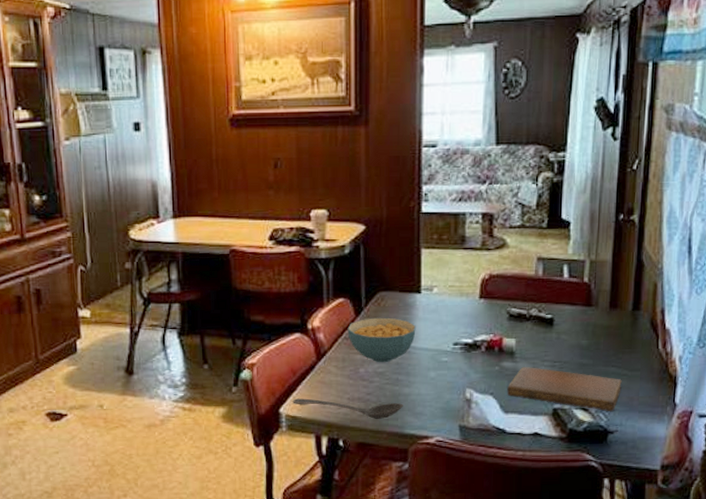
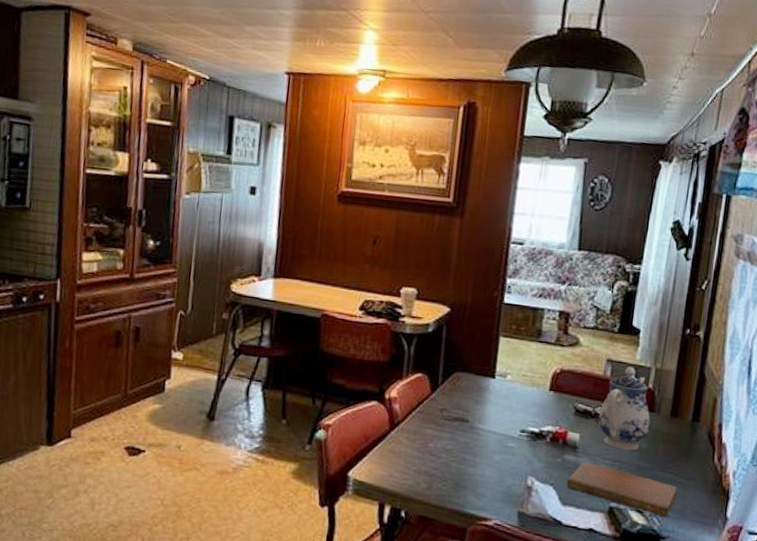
stirrer: present [293,398,403,419] -> none [362,464,467,496]
cereal bowl: present [347,317,416,363] -> none [421,395,487,441]
teapot: none [533,262,588,350] -> present [598,366,650,451]

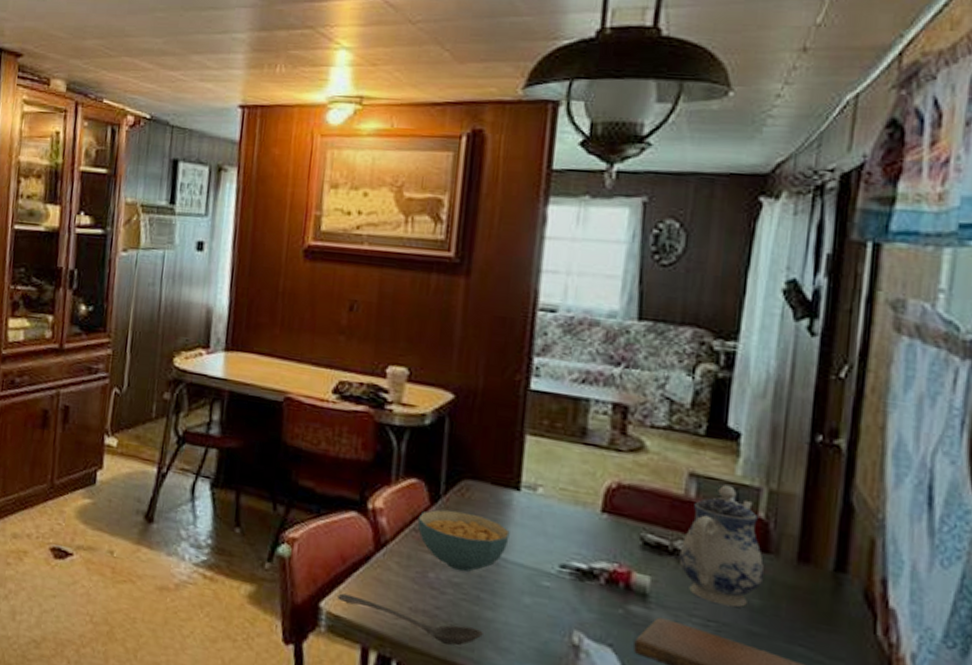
stirrer: none [362,464,467,496] -> present [338,593,483,646]
cereal bowl: none [421,395,487,441] -> present [417,509,510,572]

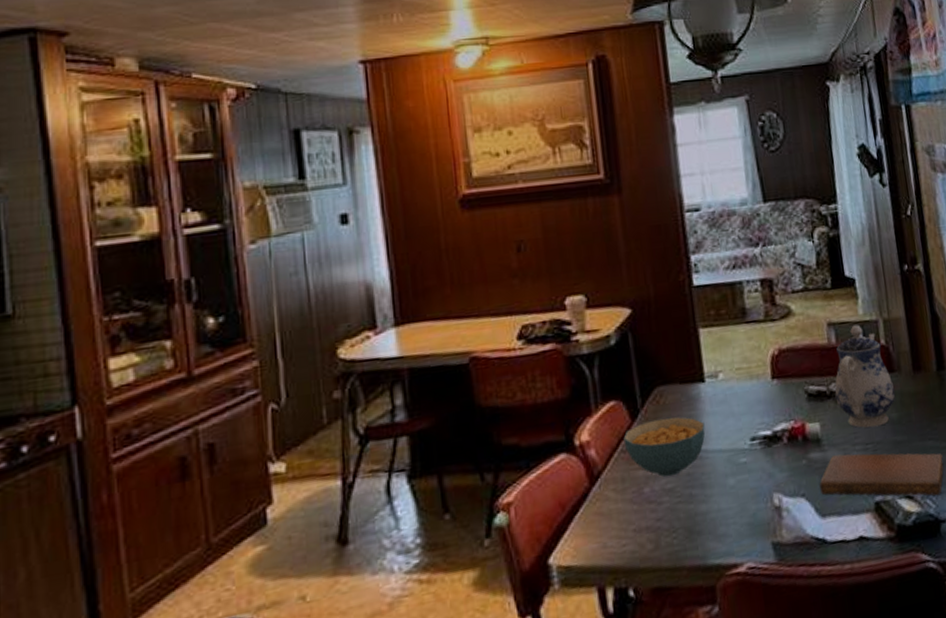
stirrer: present [338,593,483,646] -> none [564,525,702,553]

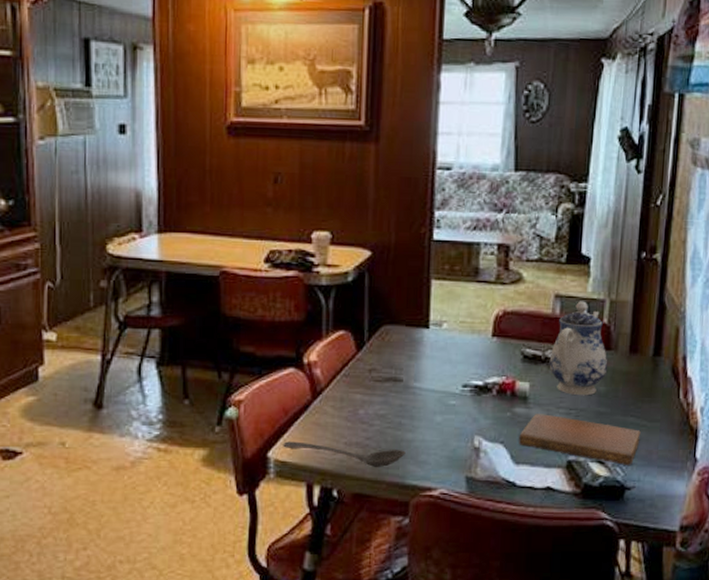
stirrer: none [564,525,702,553] -> present [283,441,406,467]
cereal bowl: present [623,417,706,477] -> none [347,353,423,405]

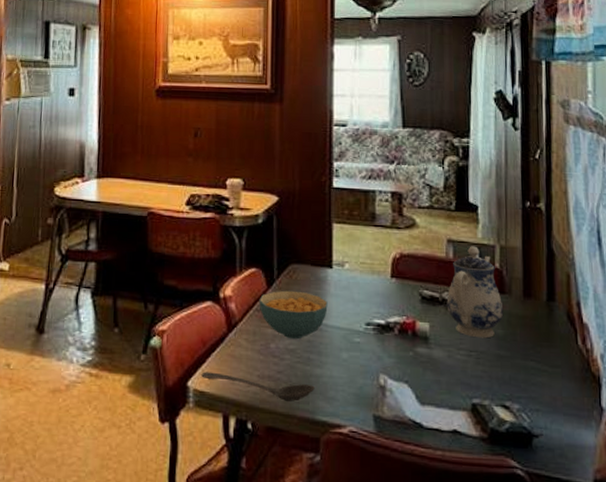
cereal bowl: none [347,353,423,405] -> present [259,290,328,340]
notebook: present [519,414,641,466] -> none [423,354,543,413]

